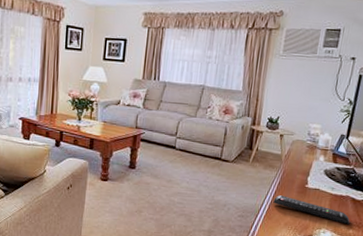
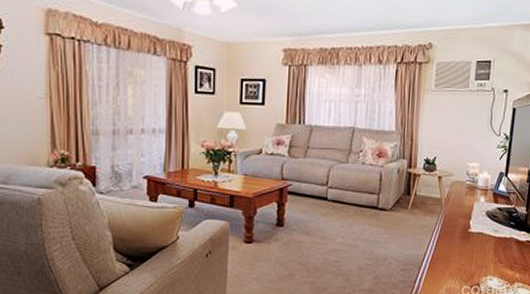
remote control: present [273,195,350,225] -> none [436,243,516,269]

